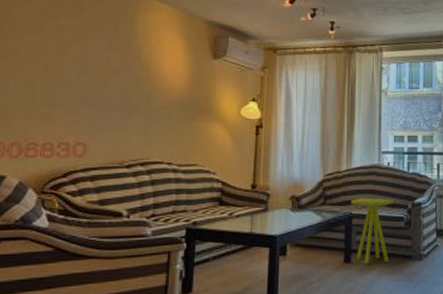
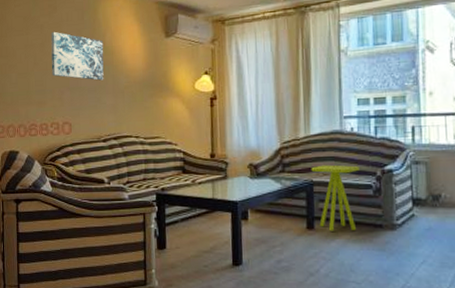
wall art: none [67,36,140,98] -> present [51,31,104,81]

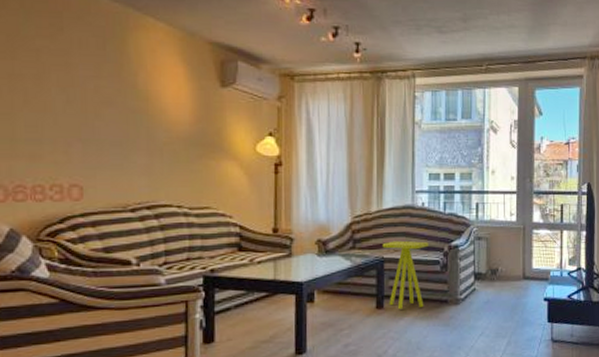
wall art: present [51,31,104,81] -> none [52,60,135,133]

